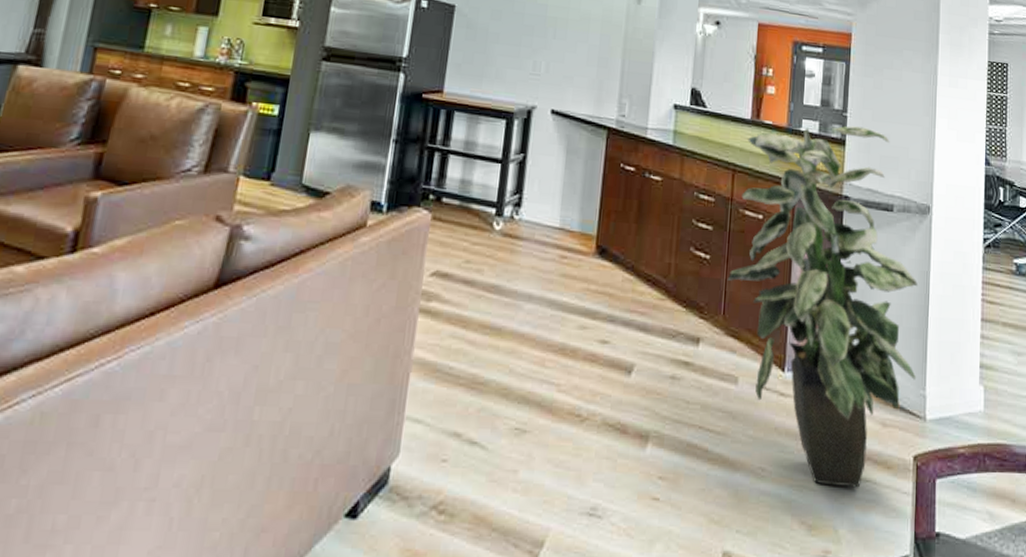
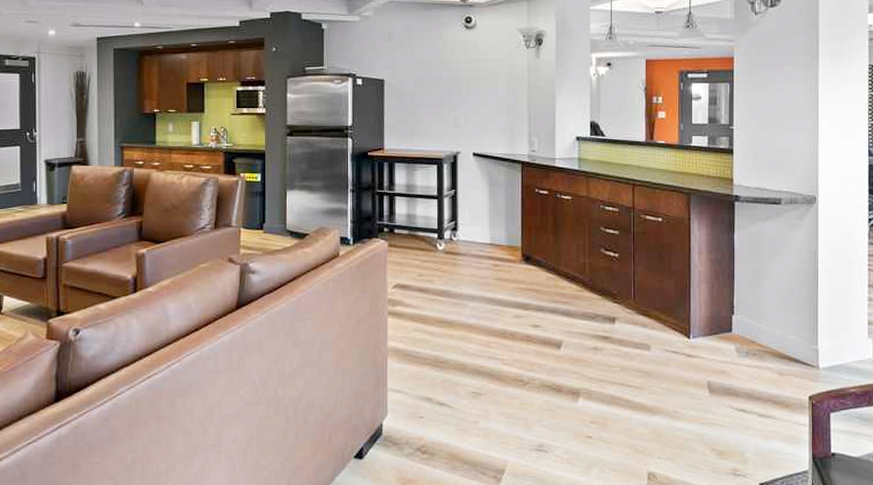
indoor plant: present [727,126,918,488] -> none [634,136,809,423]

